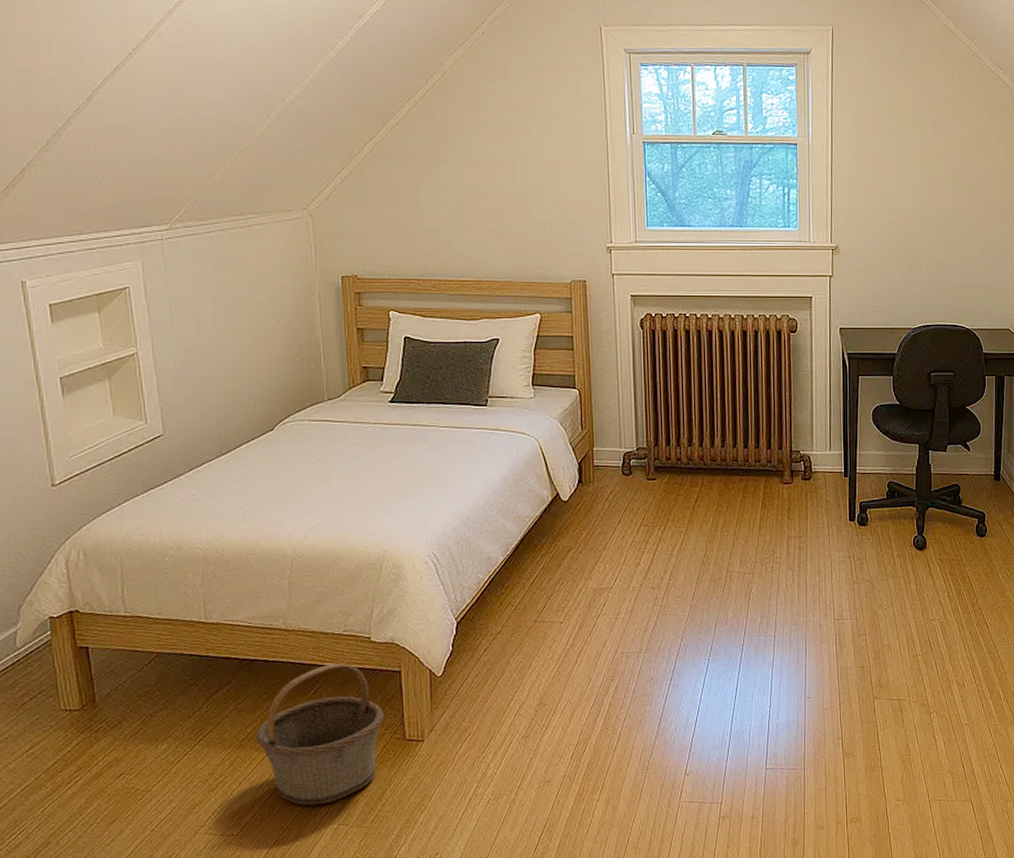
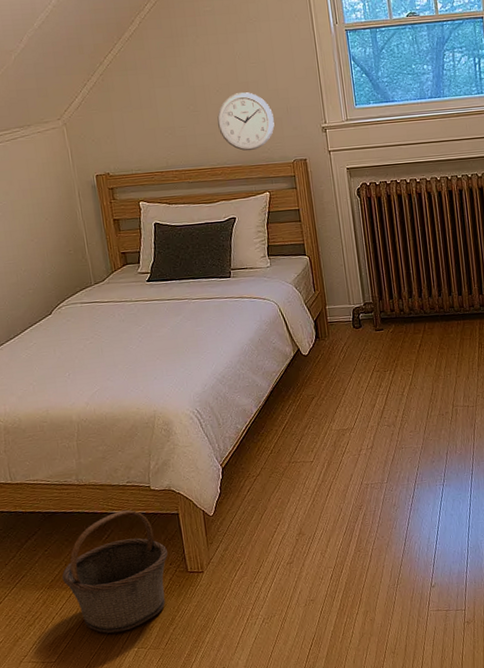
wall clock: none [488,199,553,266] -> present [217,92,275,151]

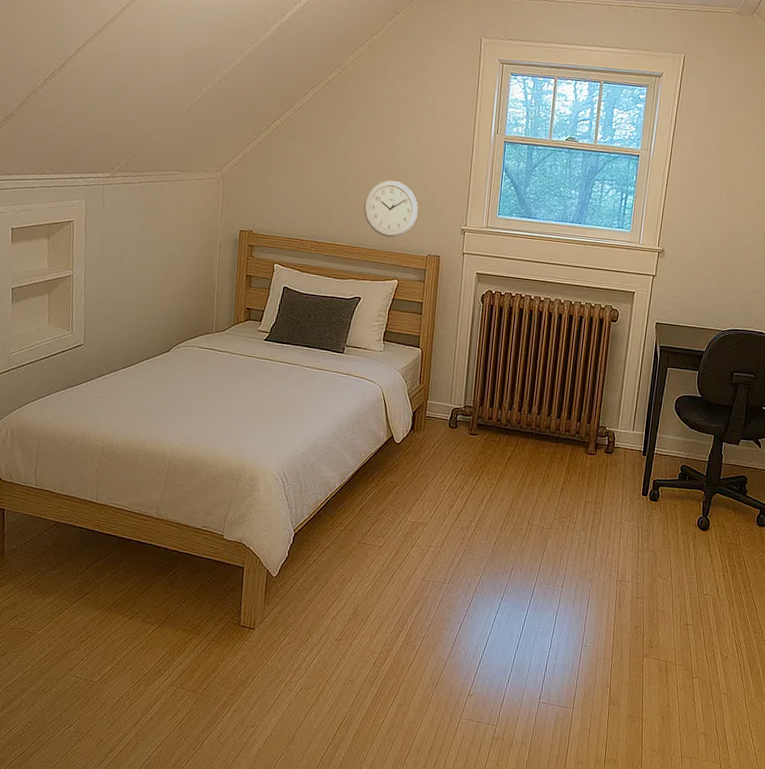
basket: present [61,509,168,634] -> none [121,552,225,668]

